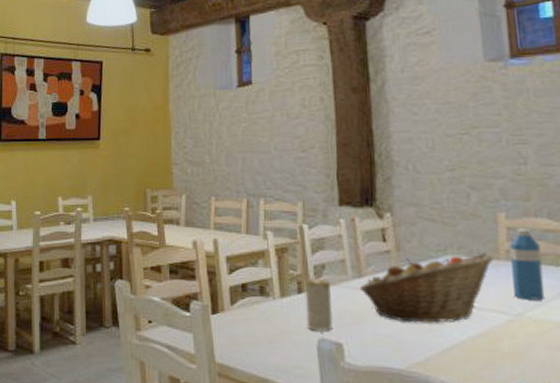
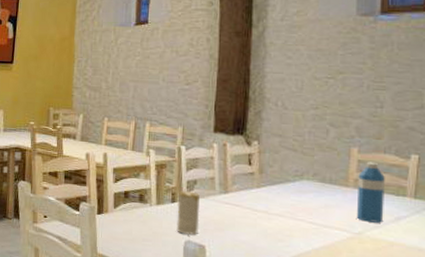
fruit basket: present [359,253,494,323] -> none [224,180,344,236]

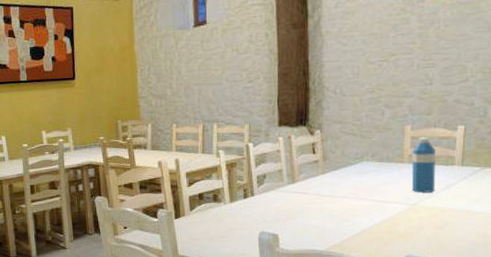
candle: present [176,191,200,235] -> none [249,185,272,226]

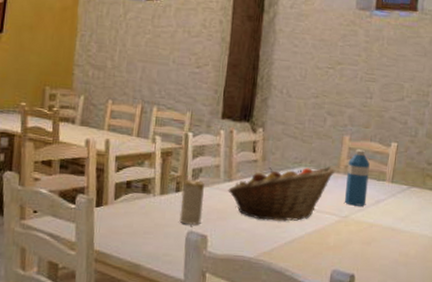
candle: none [249,185,272,226] -> present [179,179,204,225]
fruit basket: none [292,158,399,216] -> present [228,167,336,221]

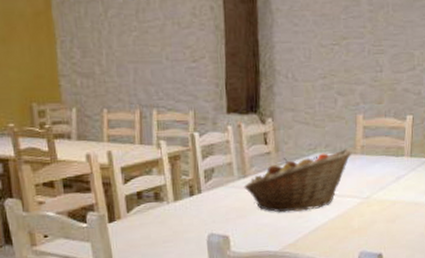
candle: present [179,179,204,225] -> none [195,181,222,228]
water bottle: present [345,149,370,206] -> none [364,126,387,186]

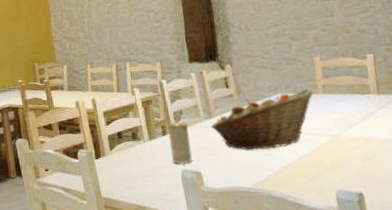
candle: none [195,181,222,228] -> present [167,122,193,164]

